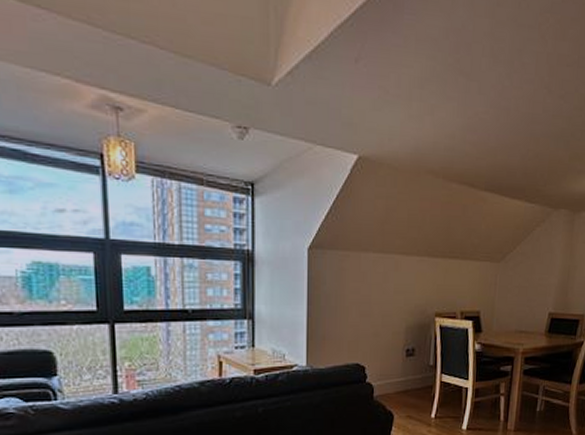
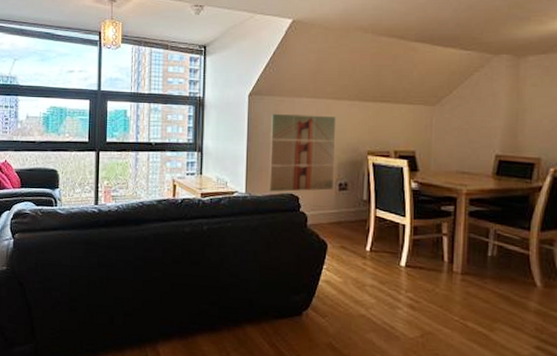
wall art: none [332,272,405,363] -> present [268,114,336,192]

